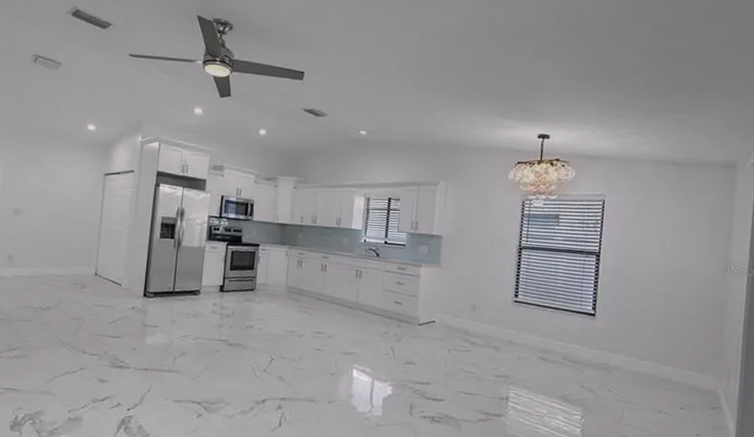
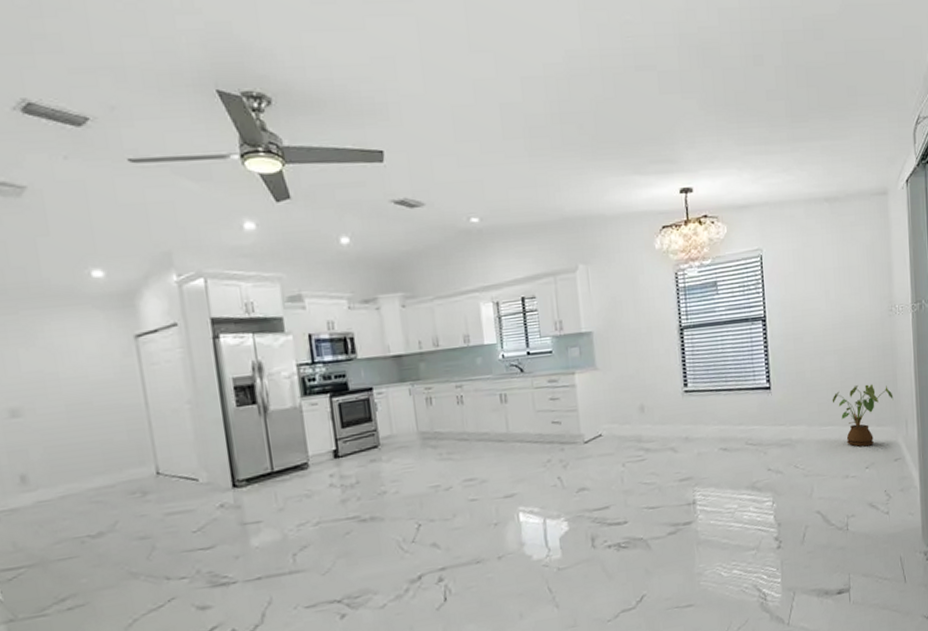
house plant: none [654,331,718,389] -> present [832,383,894,447]

